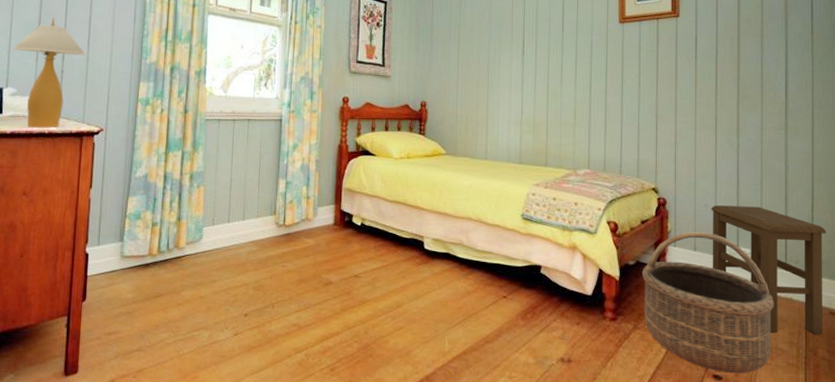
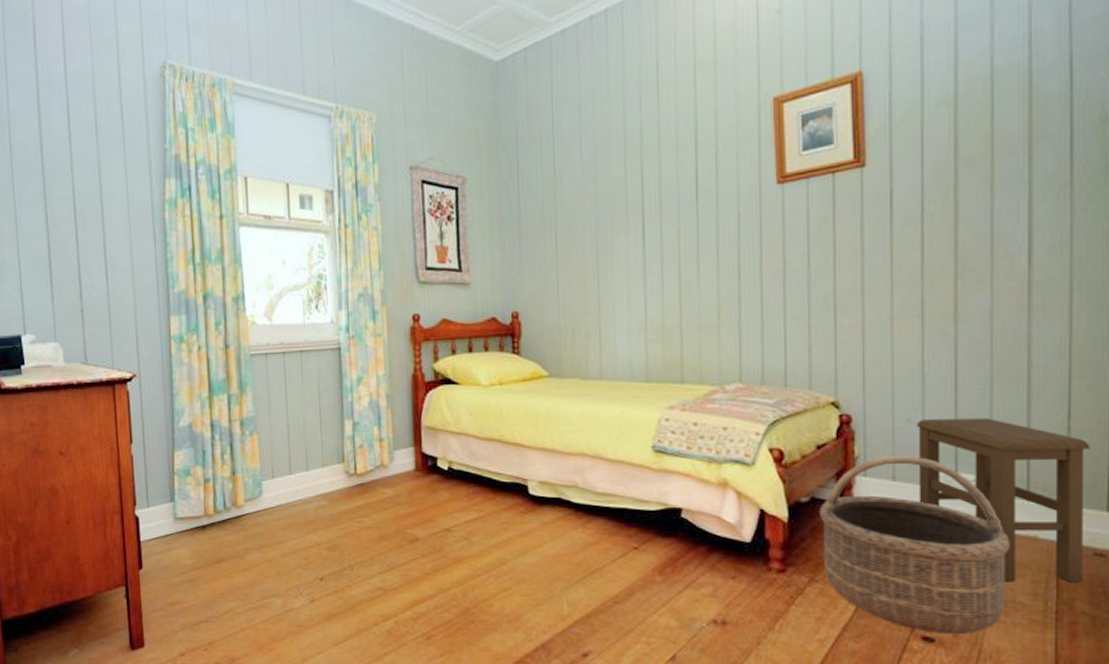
table lamp: present [11,17,87,128] -> none [23,247,106,379]

